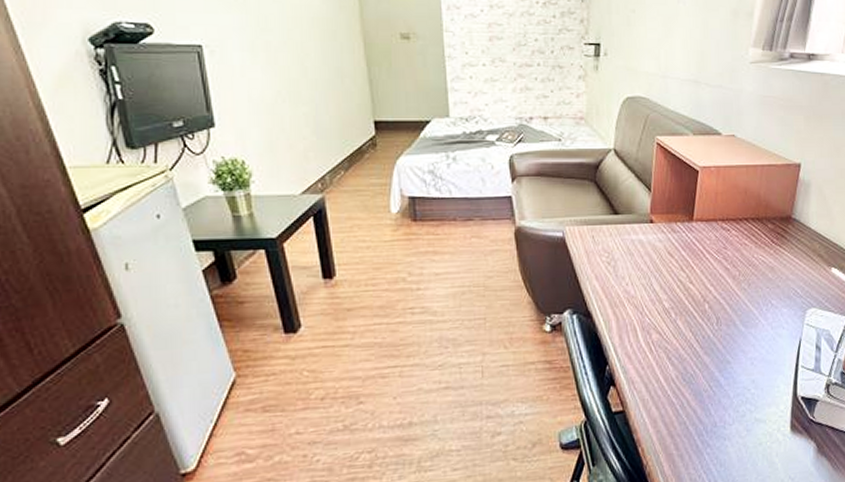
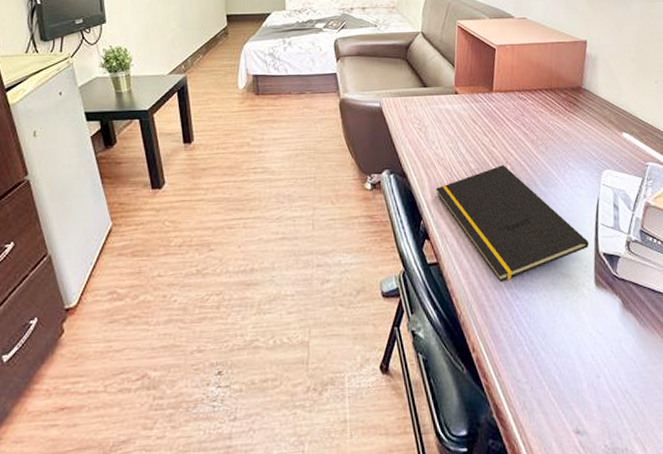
notepad: none [624,302,788,430] -> present [435,164,590,282]

